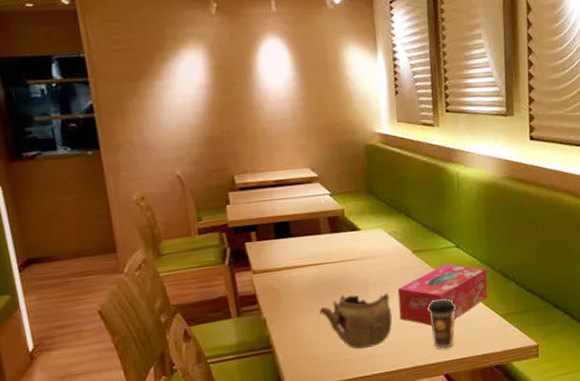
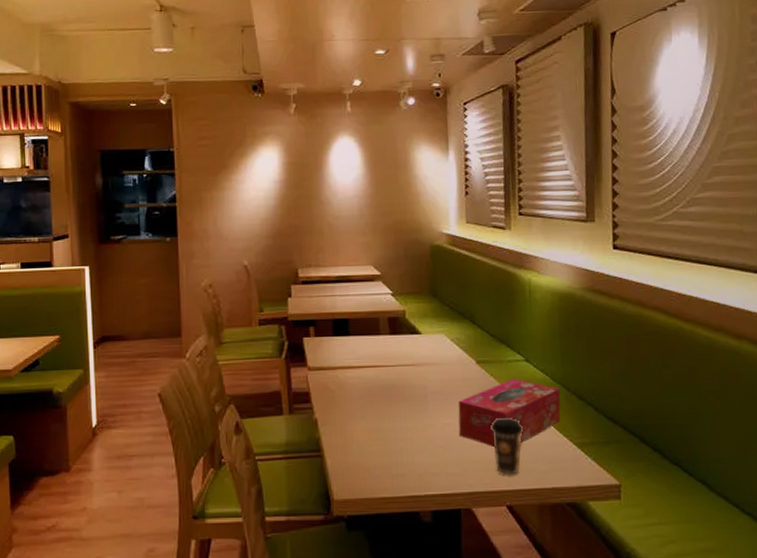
teapot: present [318,293,393,349] -> none [372,402,451,464]

